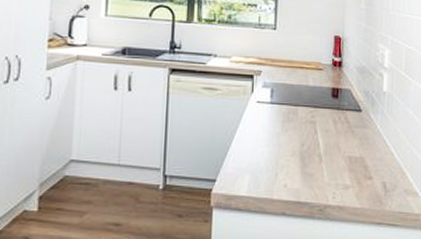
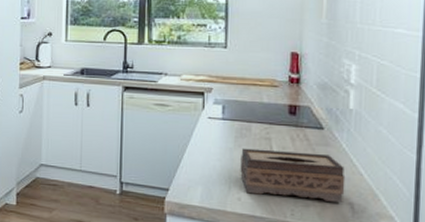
tissue box: none [287,133,380,182] -> present [240,148,346,202]

